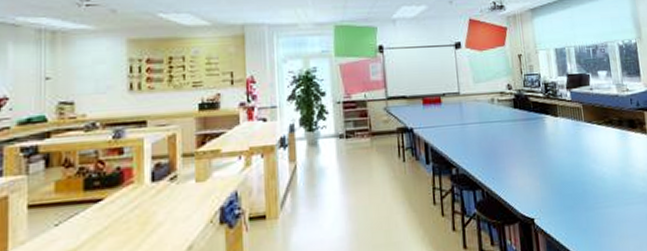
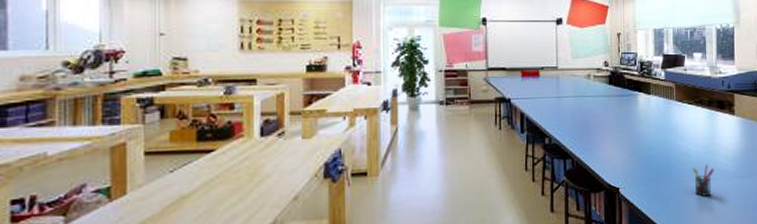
pen holder: none [609,188,632,223] -> present [693,165,714,196]

